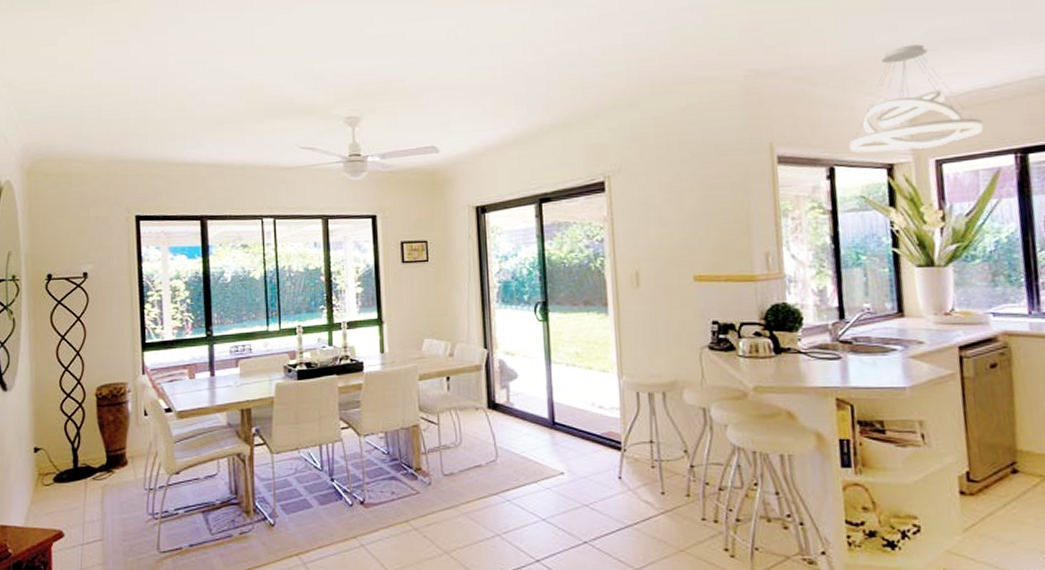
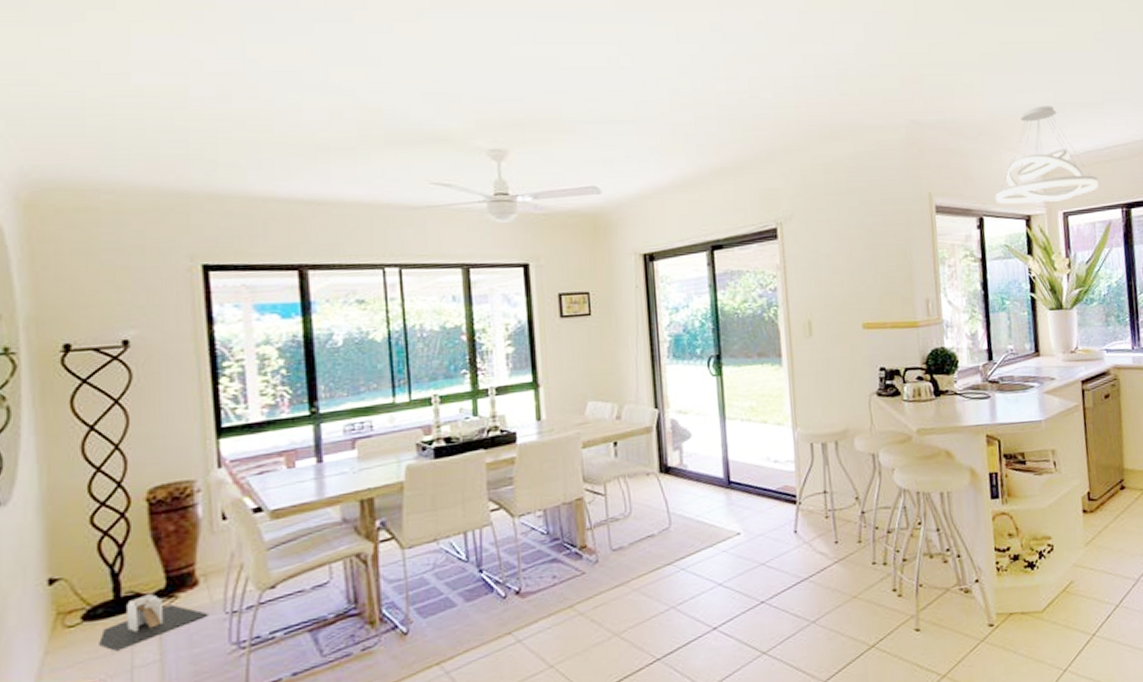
staircase: none [64,468,134,508] -> present [99,594,208,652]

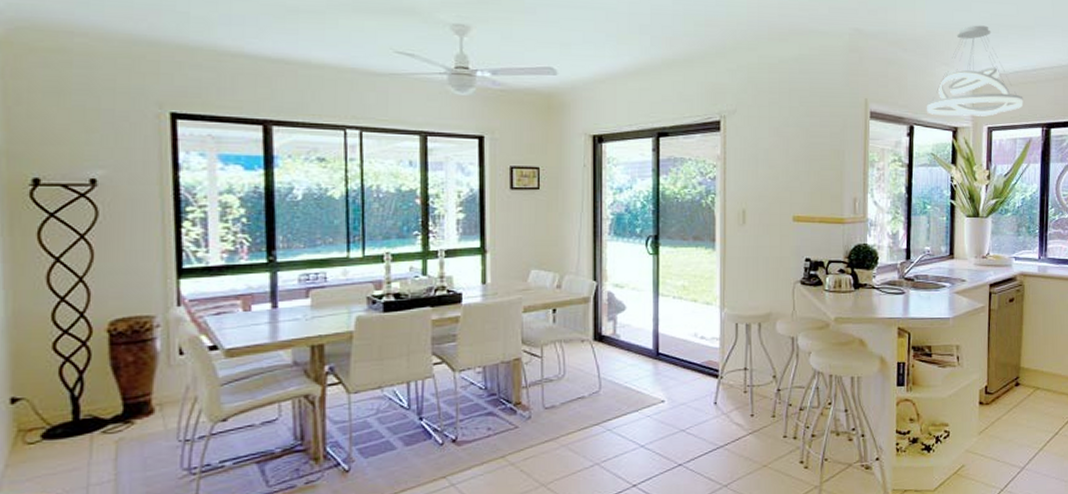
staircase: present [99,594,208,652] -> none [57,419,162,469]

